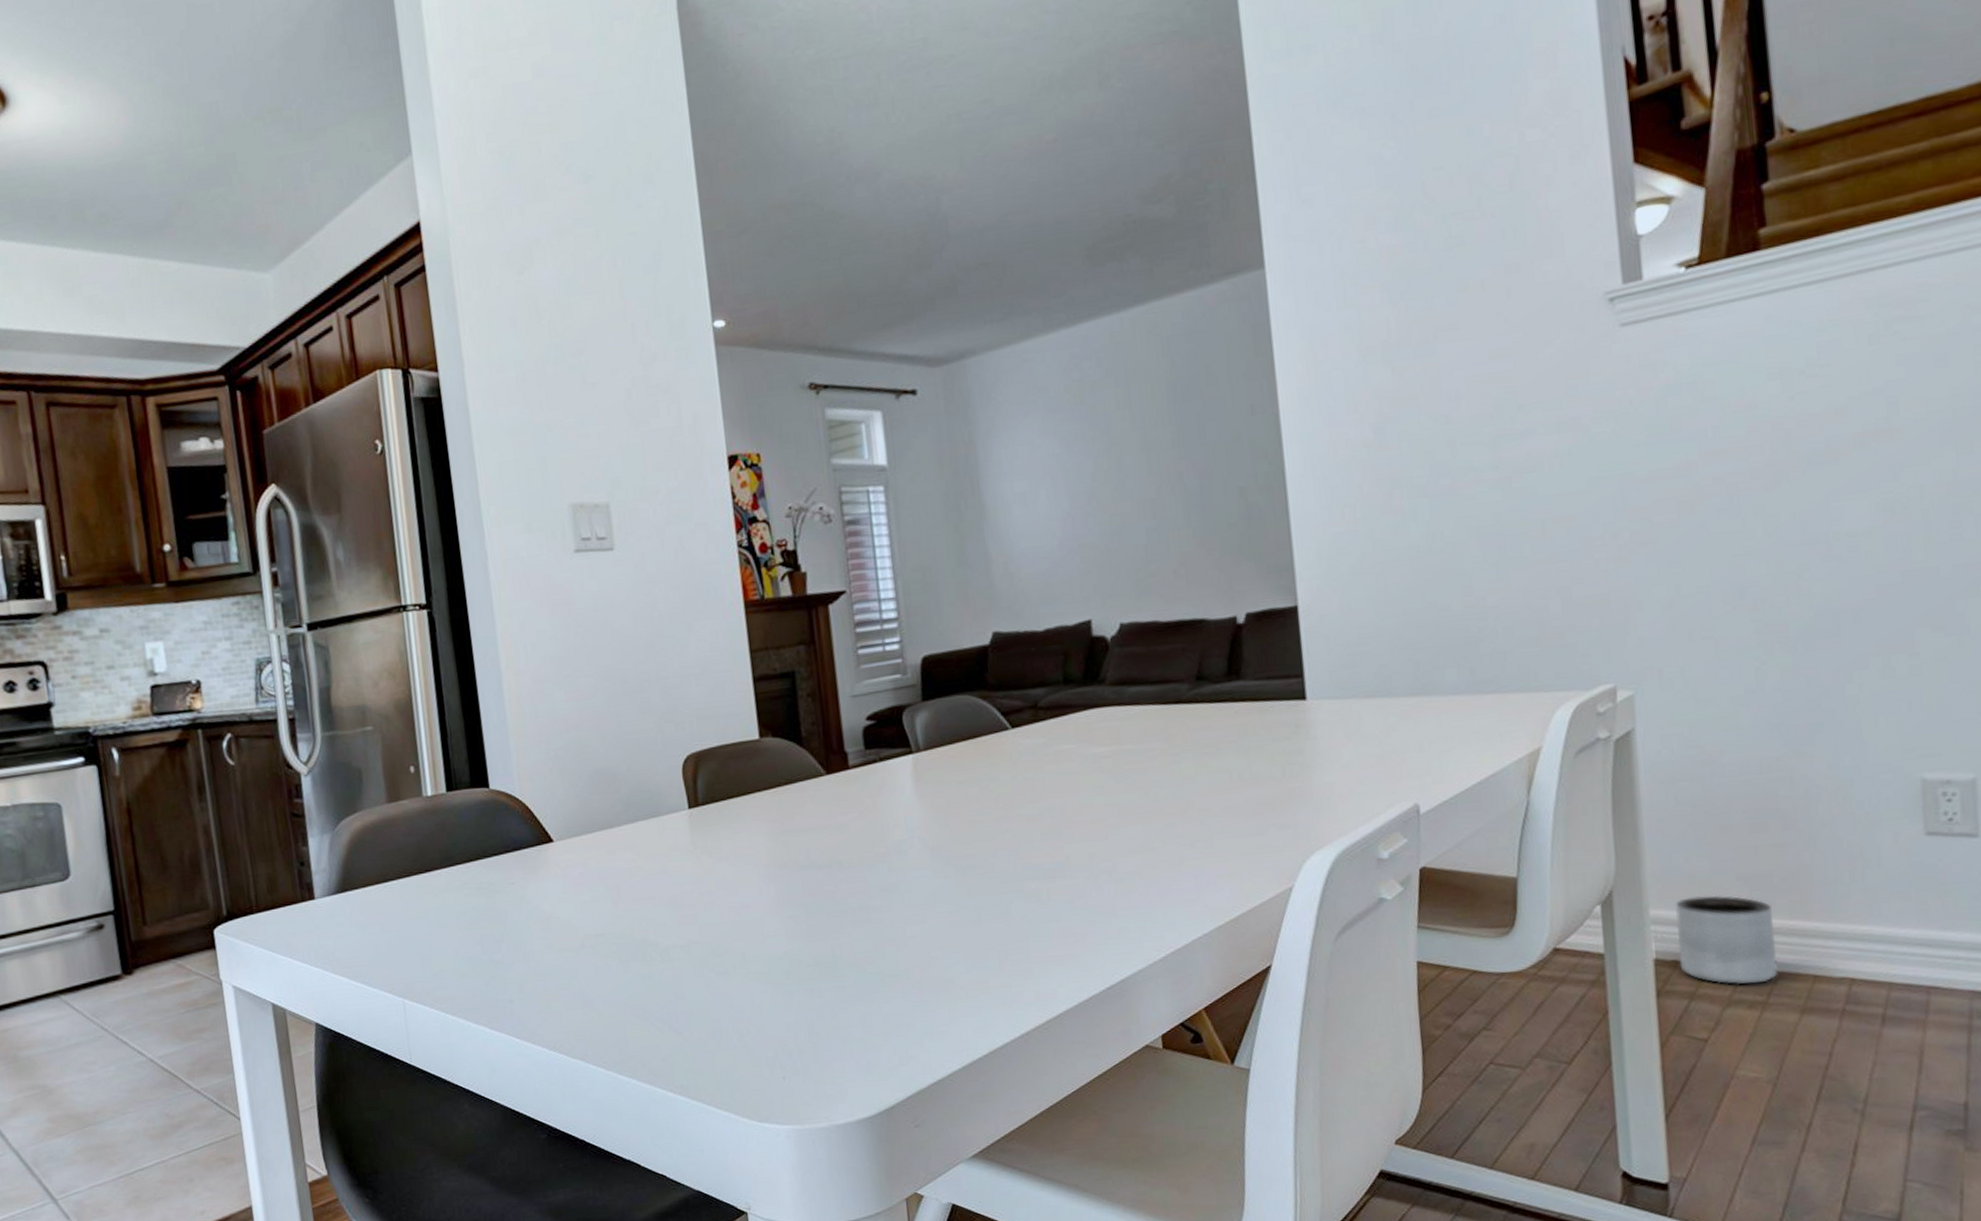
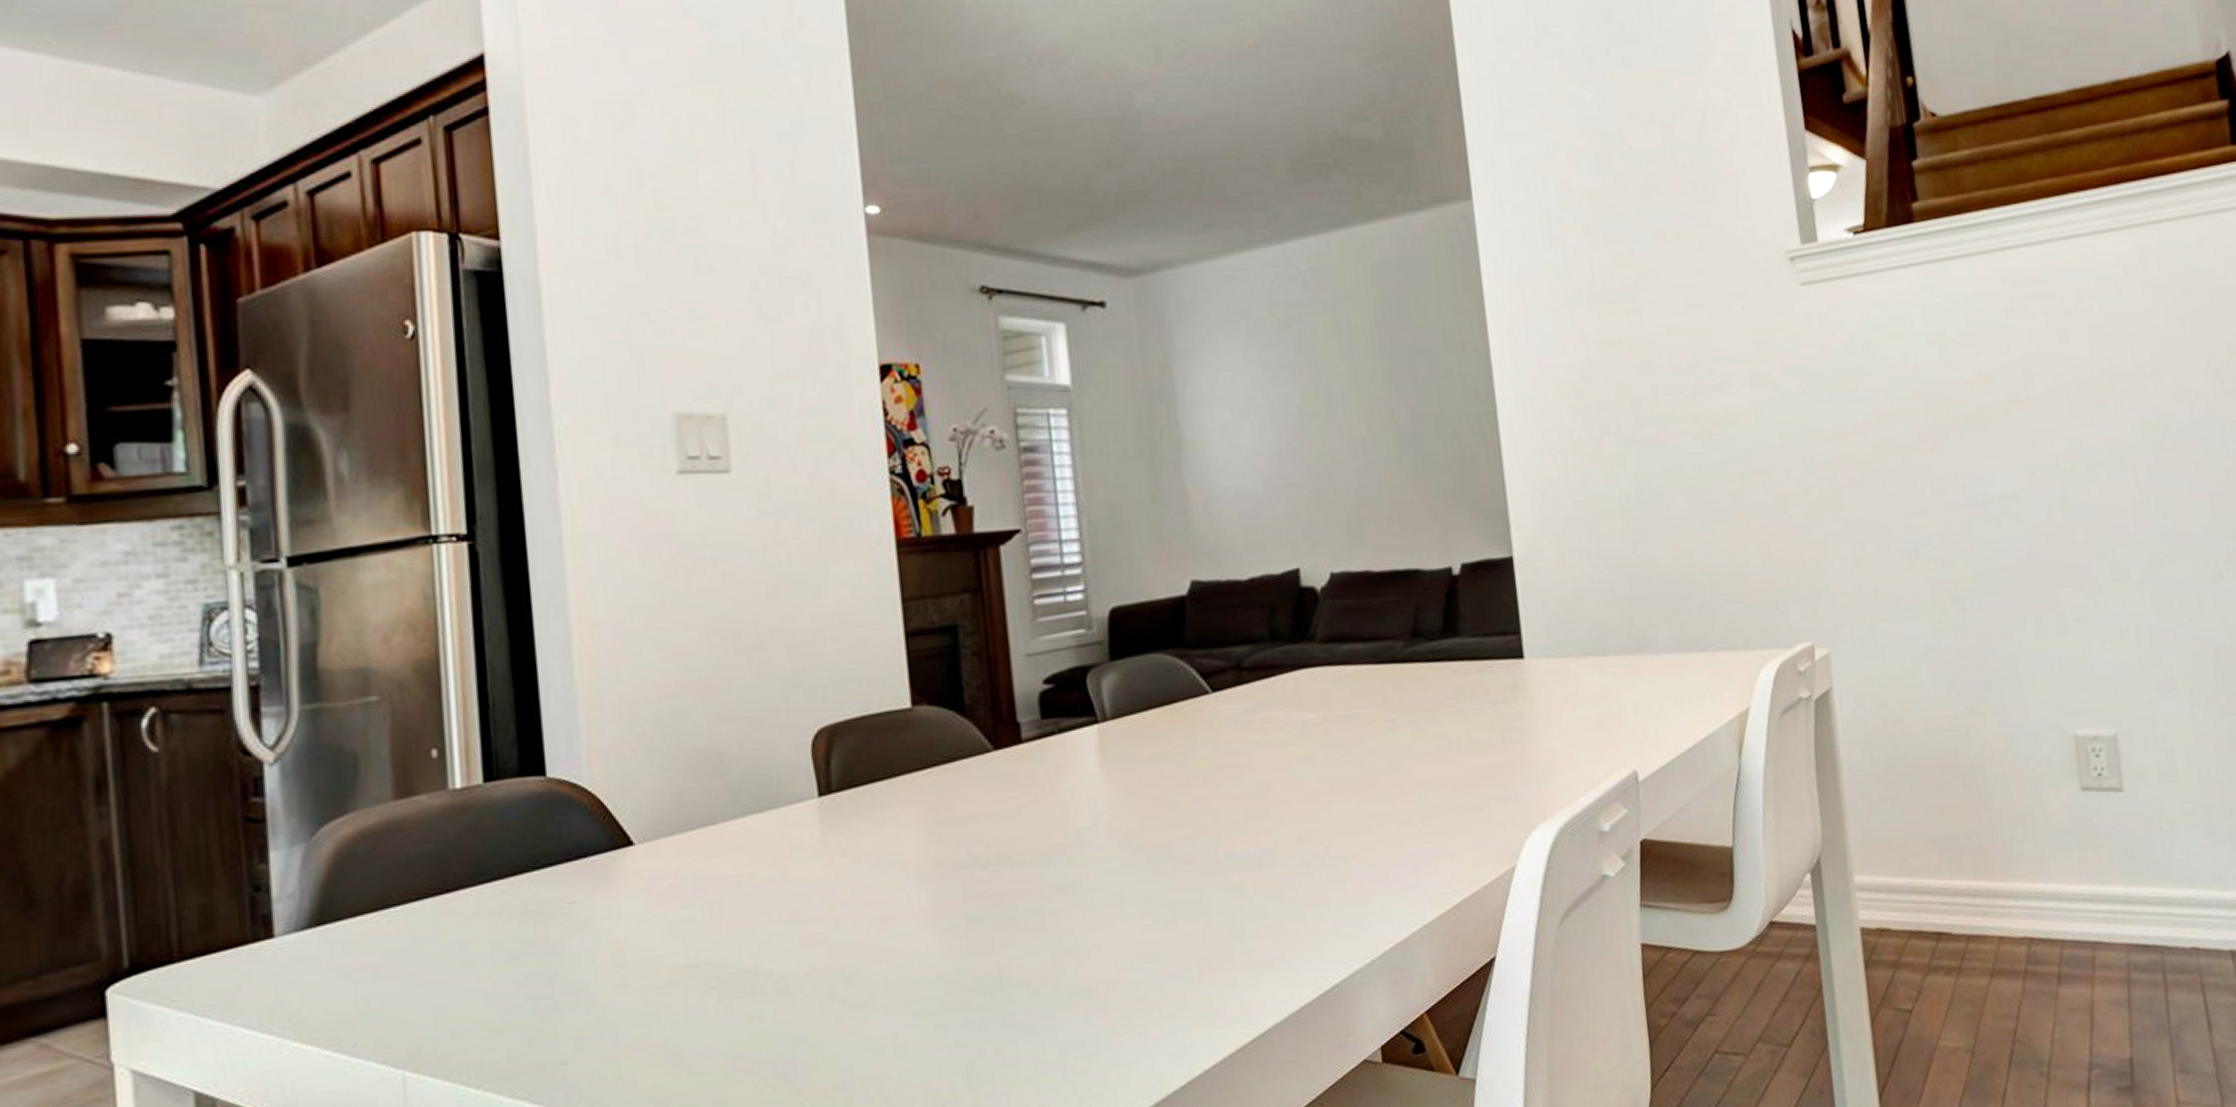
planter: present [1675,895,1779,985] -> none [1877,858,1969,951]

